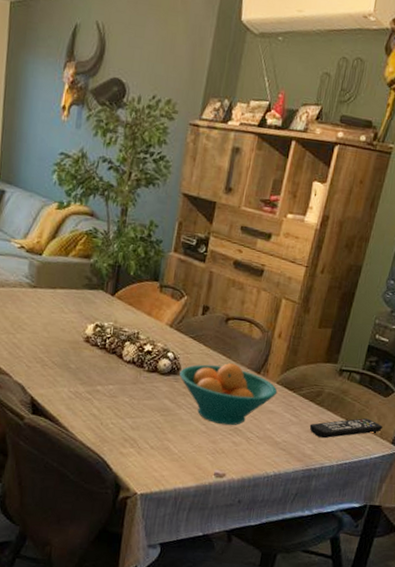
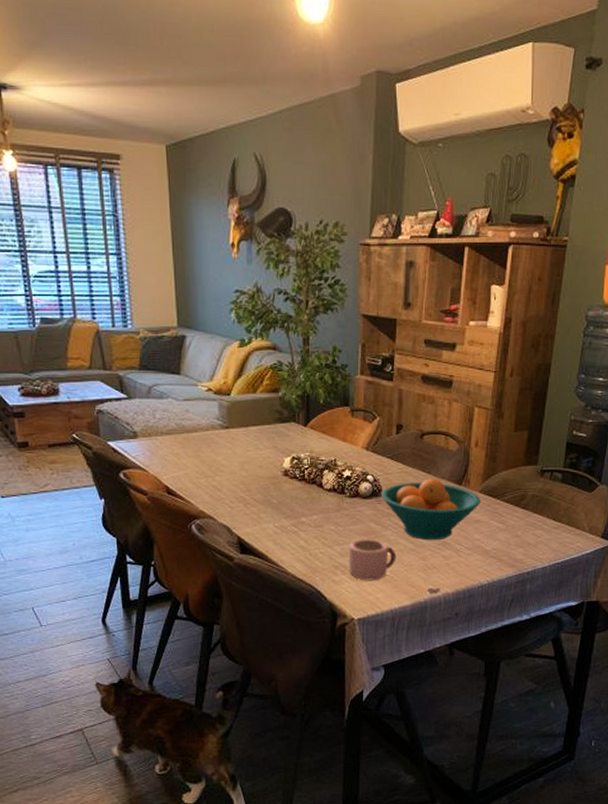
mug: none [137,413,187,458] -> present [348,538,396,581]
remote control: present [309,418,383,439] -> none [517,516,590,541]

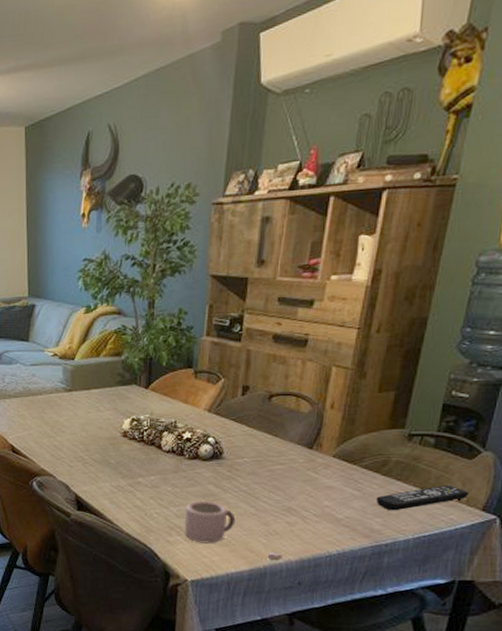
fruit bowl: present [382,478,481,541] -> none [223,442,335,506]
remote control: none [517,516,590,541] -> present [375,485,469,511]

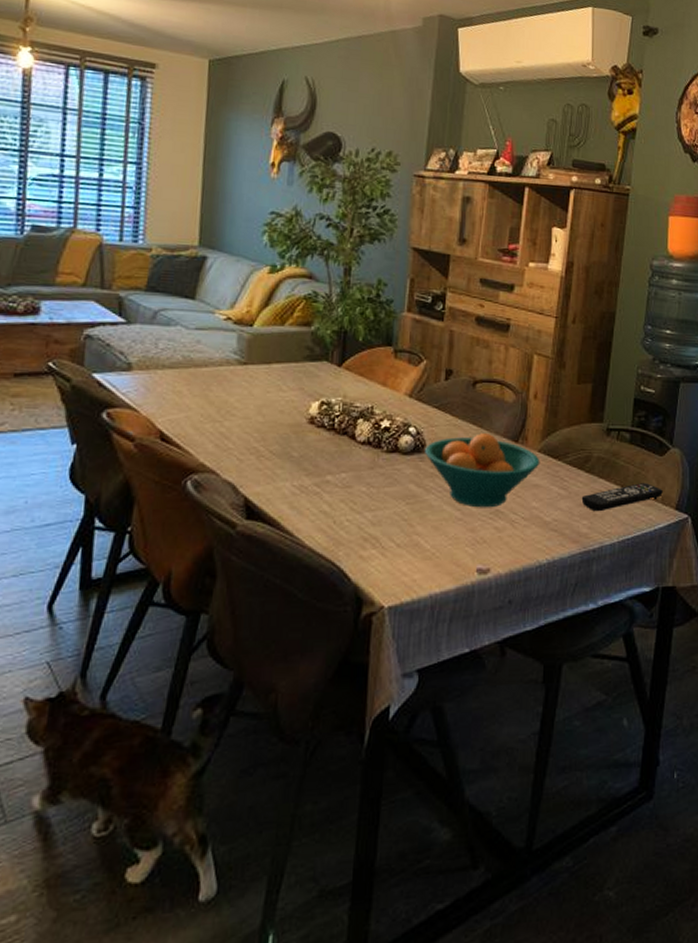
mug: present [184,500,236,544] -> none [380,503,440,557]
fruit bowl: none [223,442,335,506] -> present [425,433,540,508]

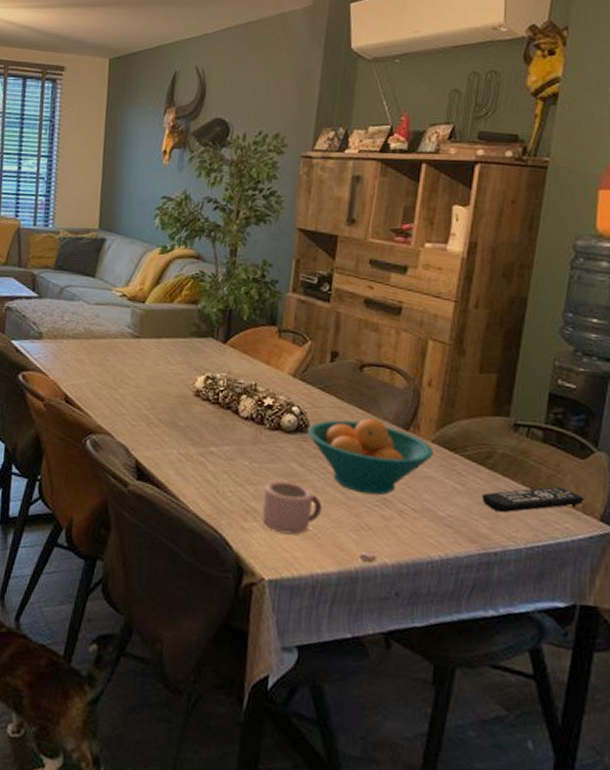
mug: none [380,503,440,557] -> present [262,480,322,535]

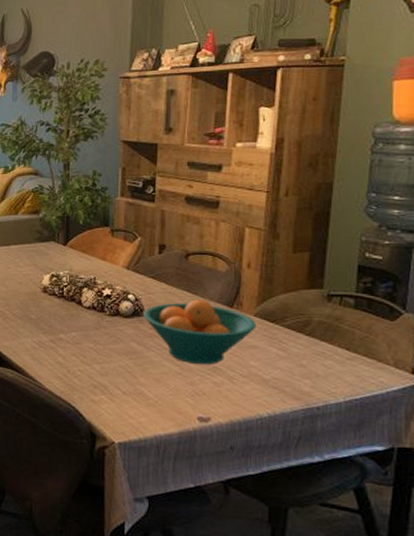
mug: present [262,480,322,535] -> none [108,358,161,404]
remote control: present [481,486,584,513] -> none [302,347,395,373]

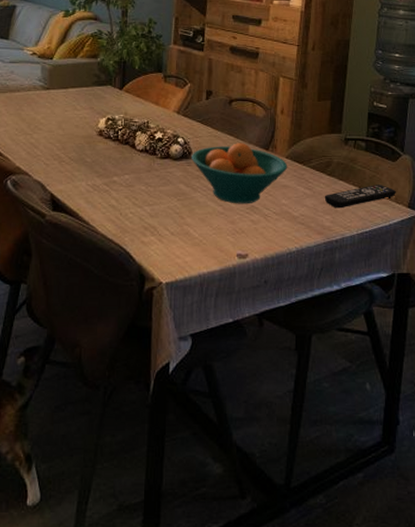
remote control: none [302,347,395,373] -> present [324,185,396,209]

